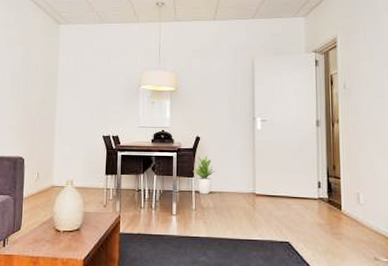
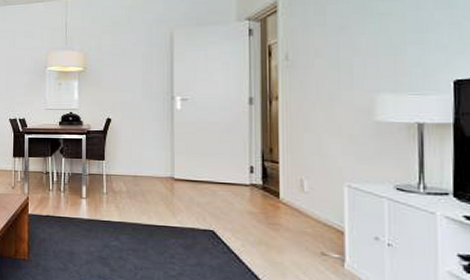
potted plant: present [193,156,216,195] -> none [103,138,129,178]

